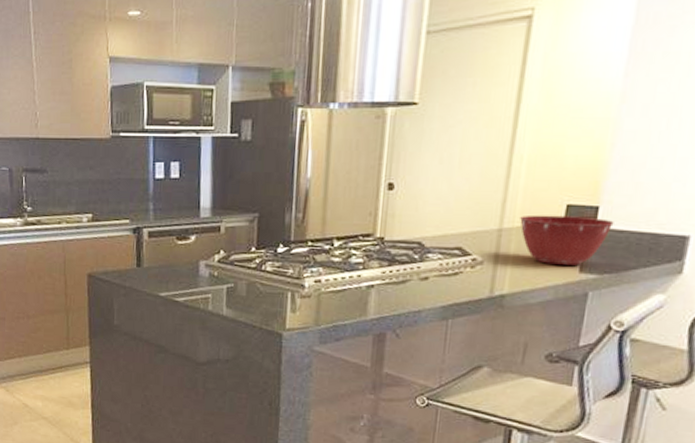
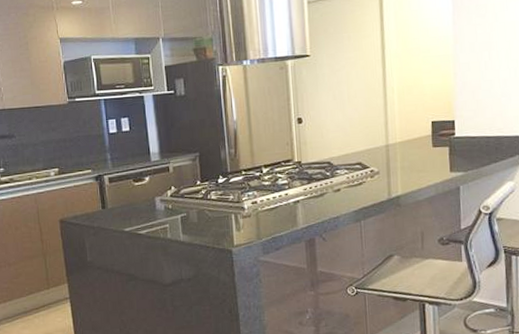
mixing bowl: present [520,215,614,266] -> none [400,129,468,168]

